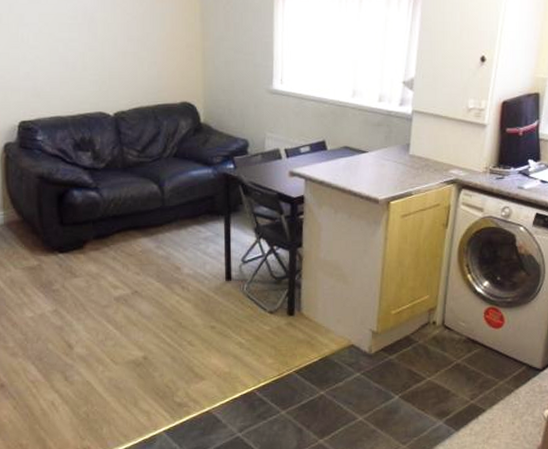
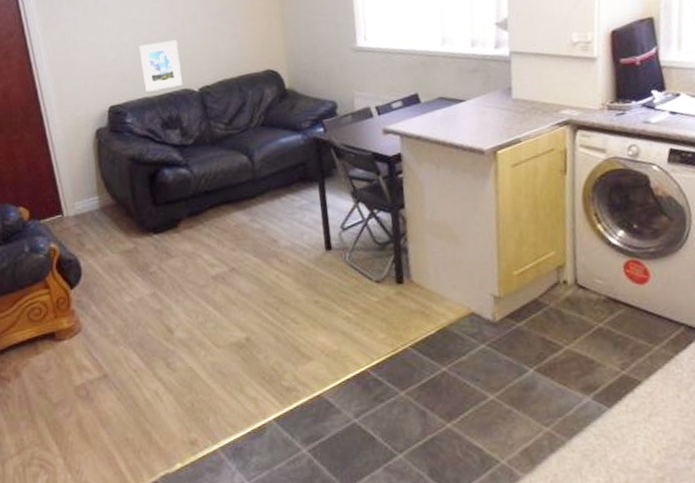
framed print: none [54,60,98,110] -> present [139,40,183,92]

